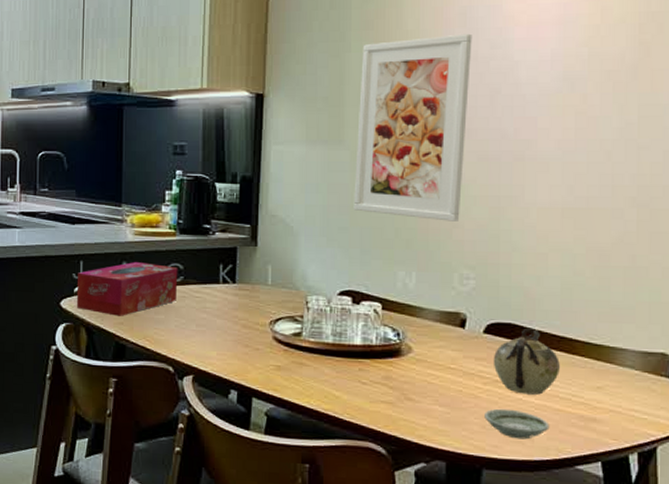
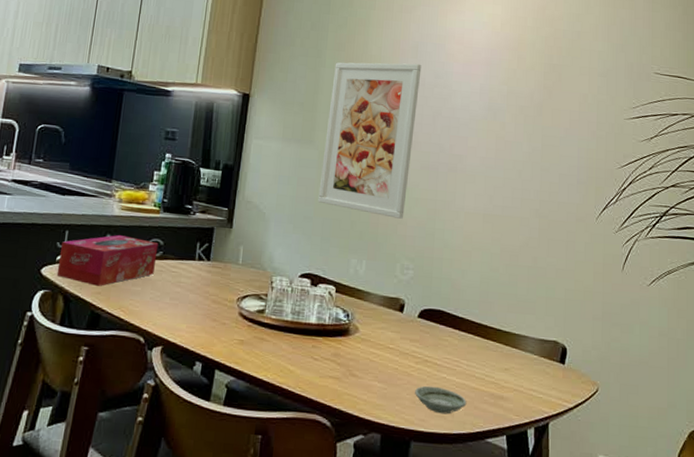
teapot: present [493,327,560,395] -> none [424,314,477,374]

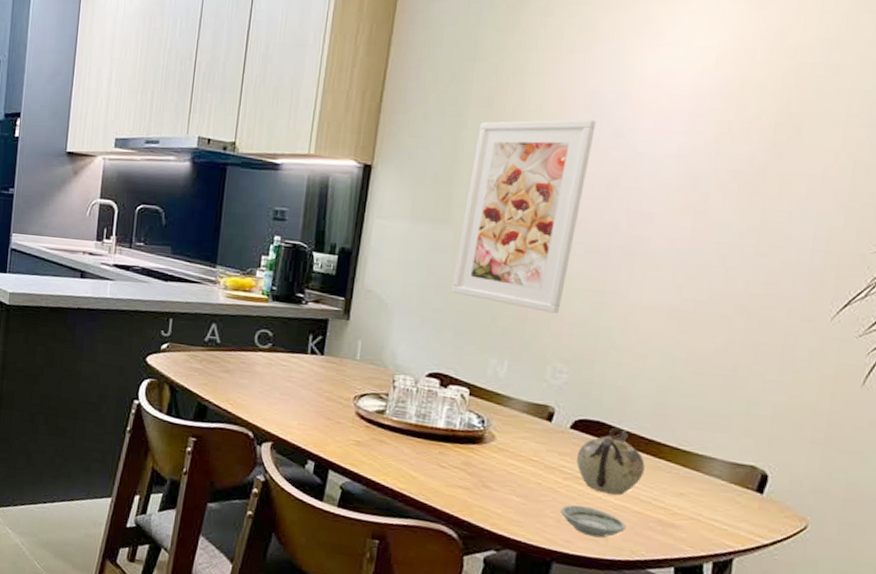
tissue box: present [56,235,159,286] -> none [162,324,267,378]
teapot: none [424,314,477,374] -> present [576,427,645,495]

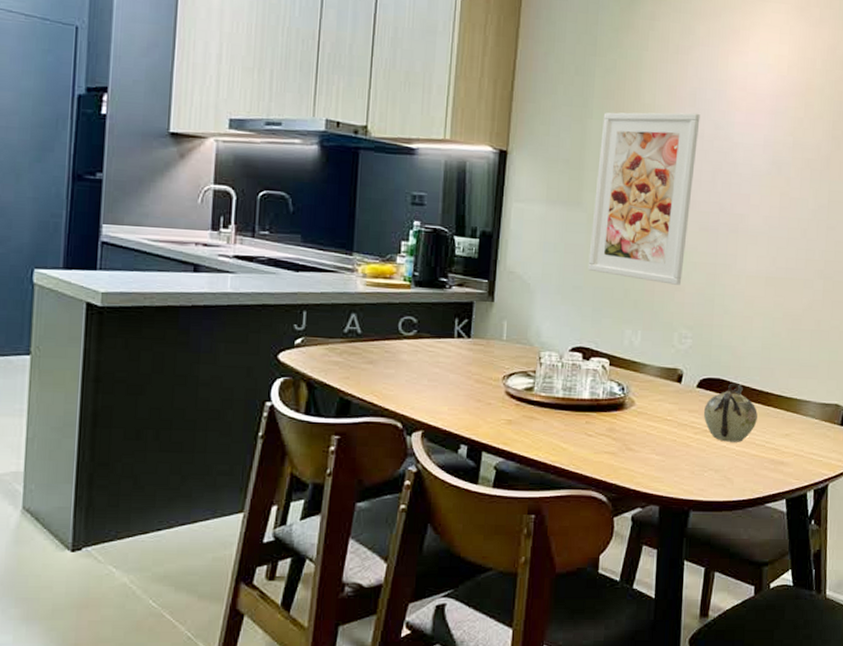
saucer: present [561,504,627,538] -> none [694,455,747,483]

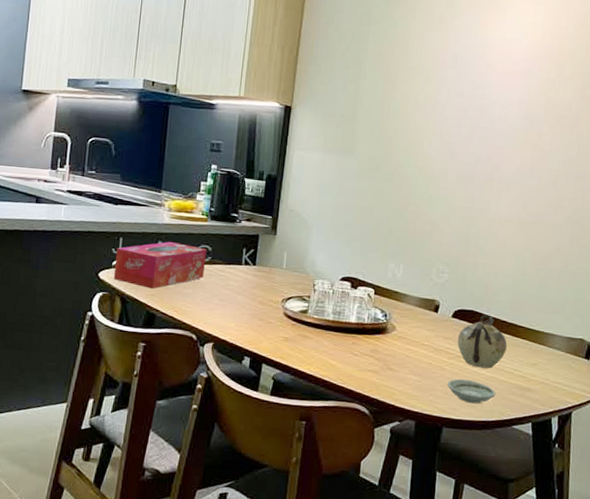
tissue box: none [296,314,412,370] -> present [113,242,207,289]
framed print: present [588,112,700,285] -> none [358,73,461,226]
saucer: none [694,455,747,483] -> present [447,378,496,404]

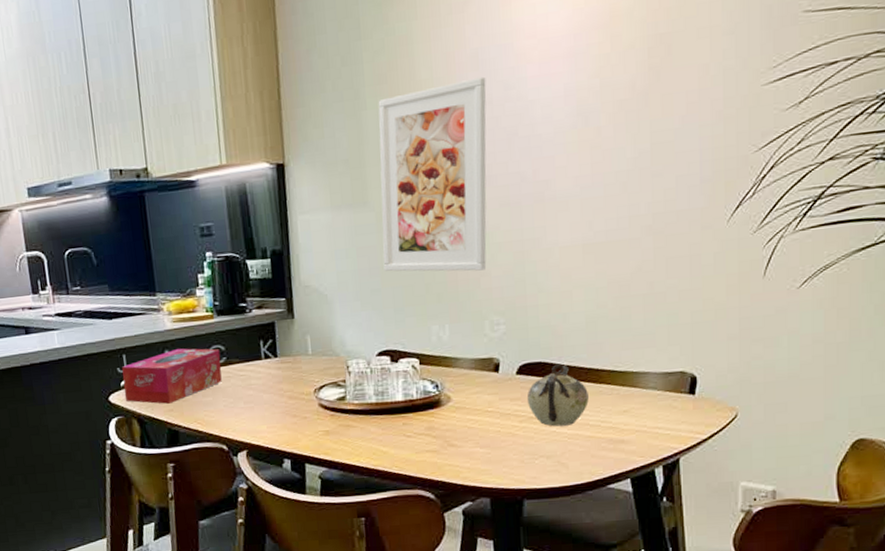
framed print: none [358,73,461,226] -> present [378,76,487,272]
saucer: present [447,378,496,404] -> none [522,441,582,469]

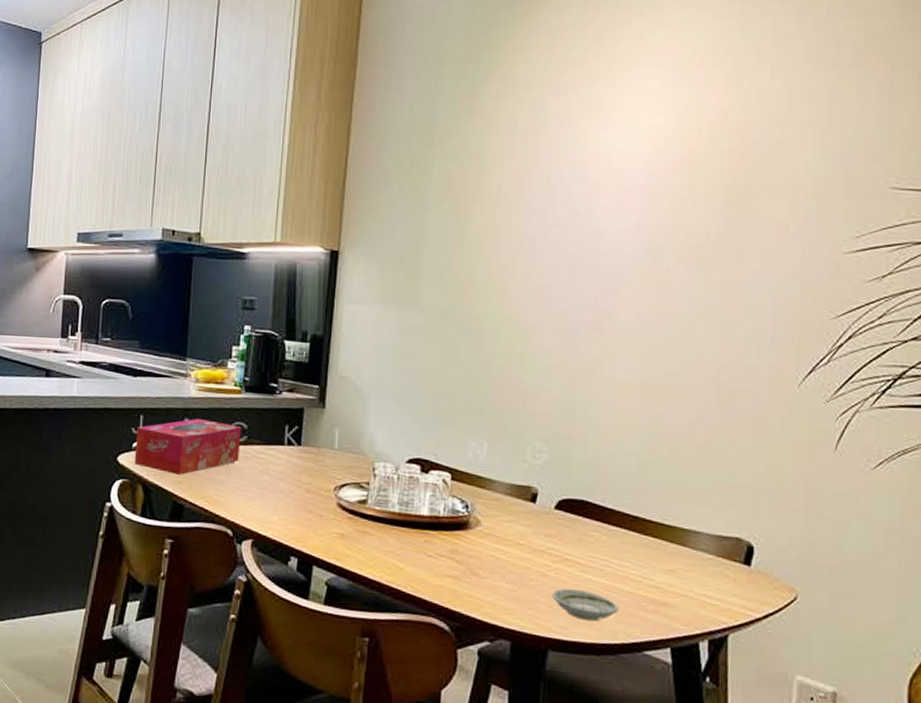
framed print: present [378,76,487,272] -> none [426,199,556,392]
saucer: none [522,441,582,469] -> present [552,588,619,622]
teapot: present [526,363,589,427] -> none [563,505,632,576]

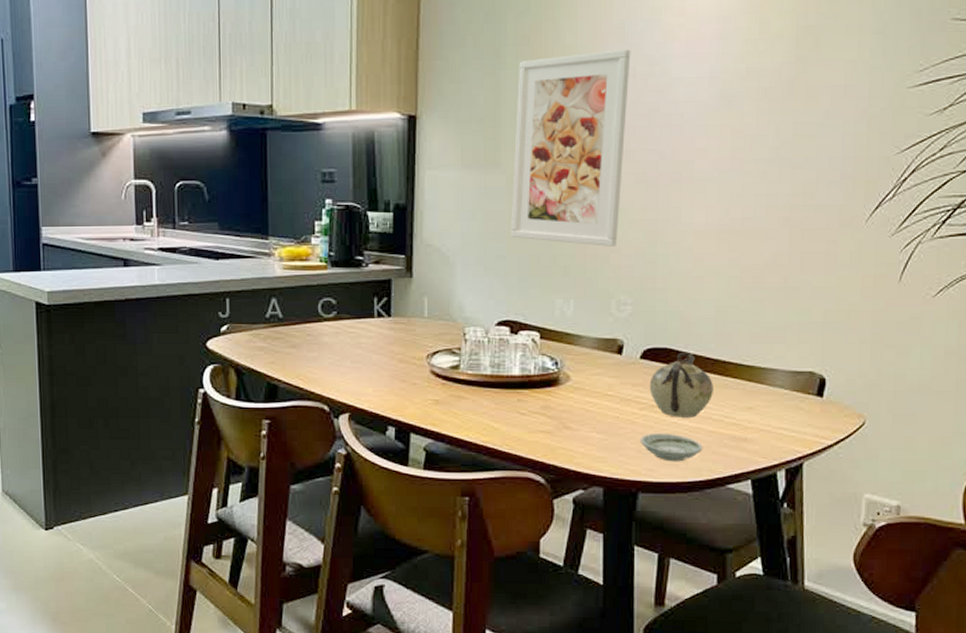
tissue box: present [134,419,242,475] -> none [223,298,331,355]
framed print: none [426,199,556,392] -> present [511,49,631,247]
teapot: none [563,505,632,576] -> present [649,351,713,418]

